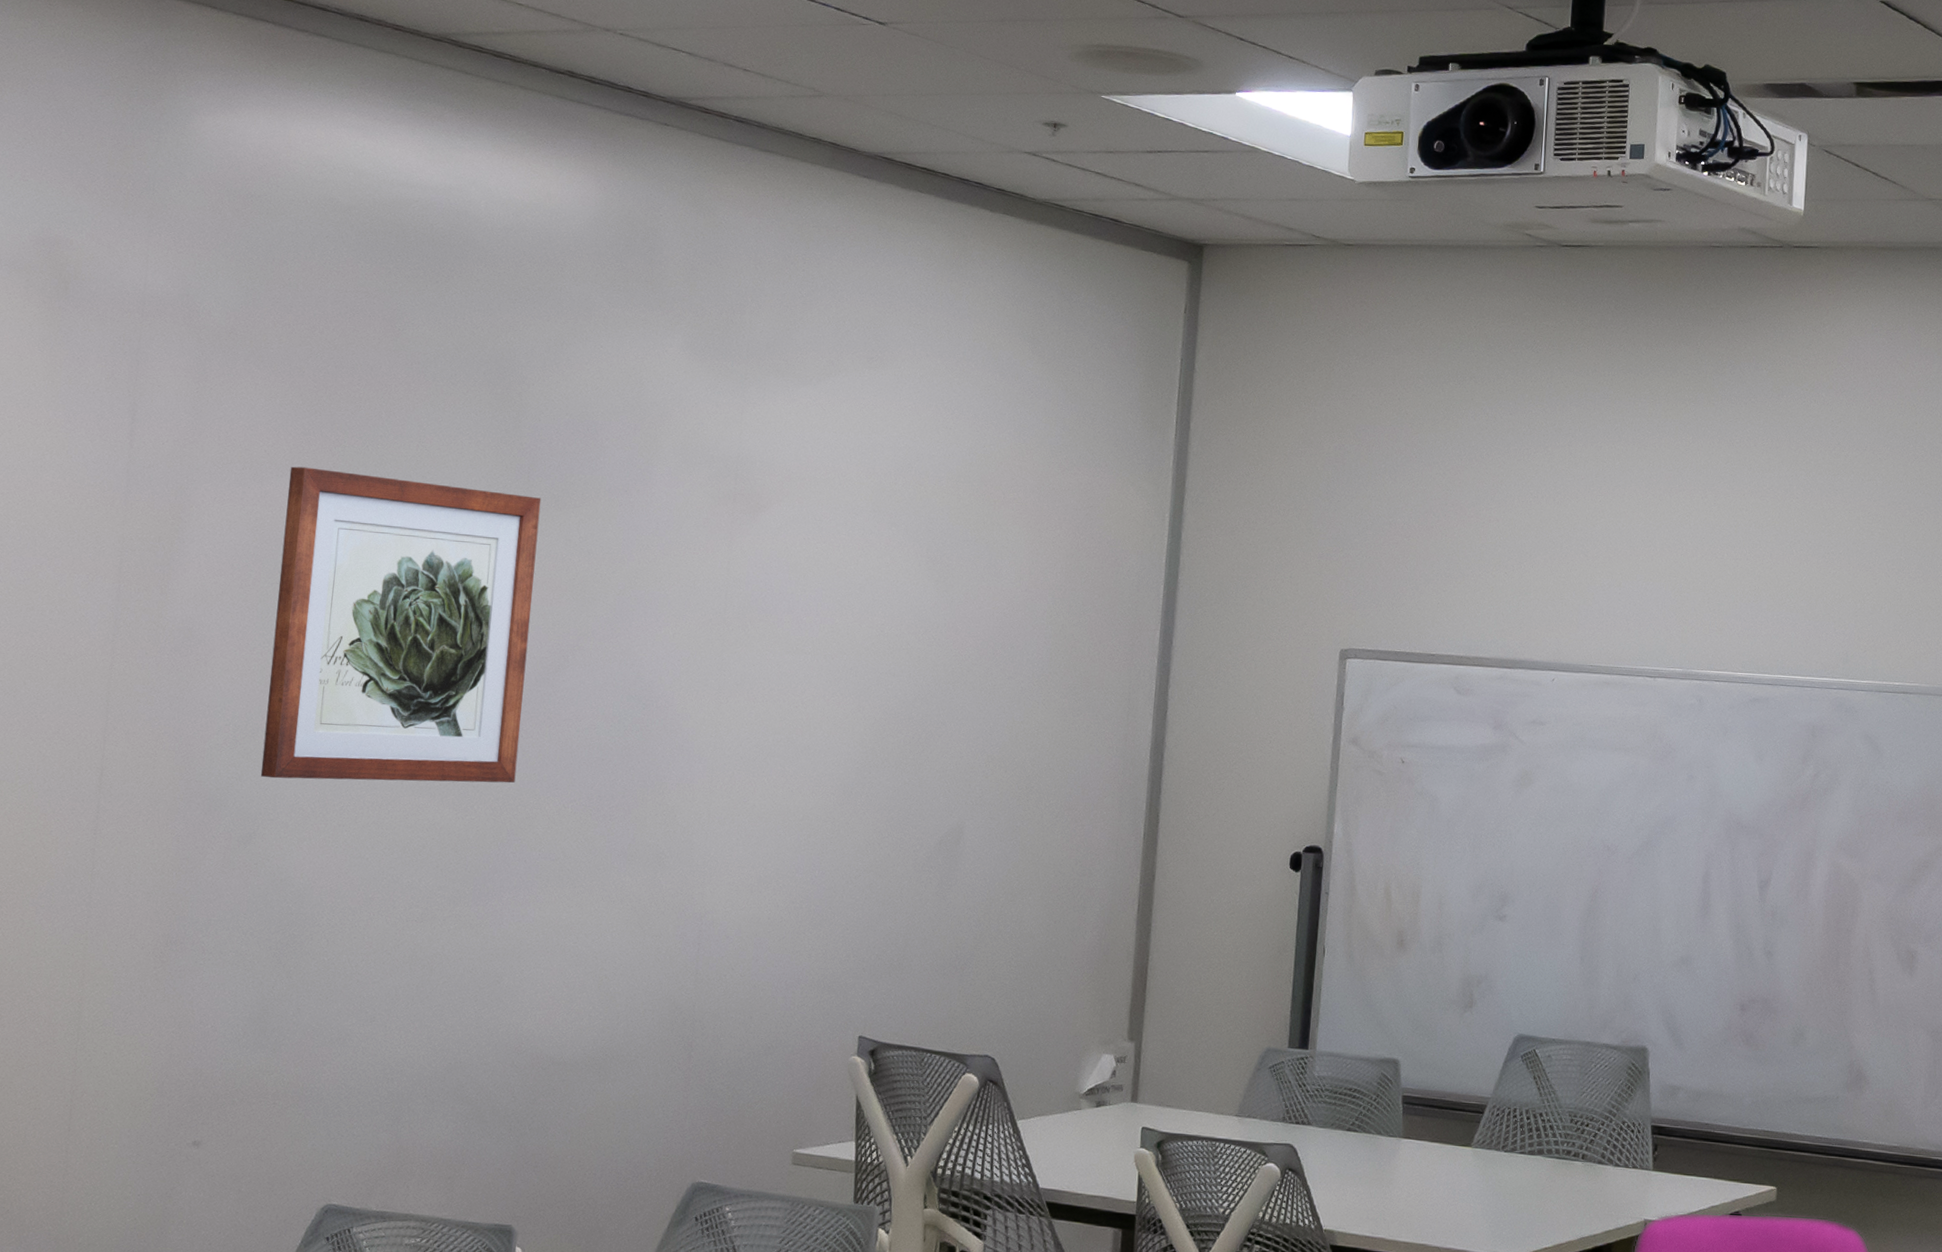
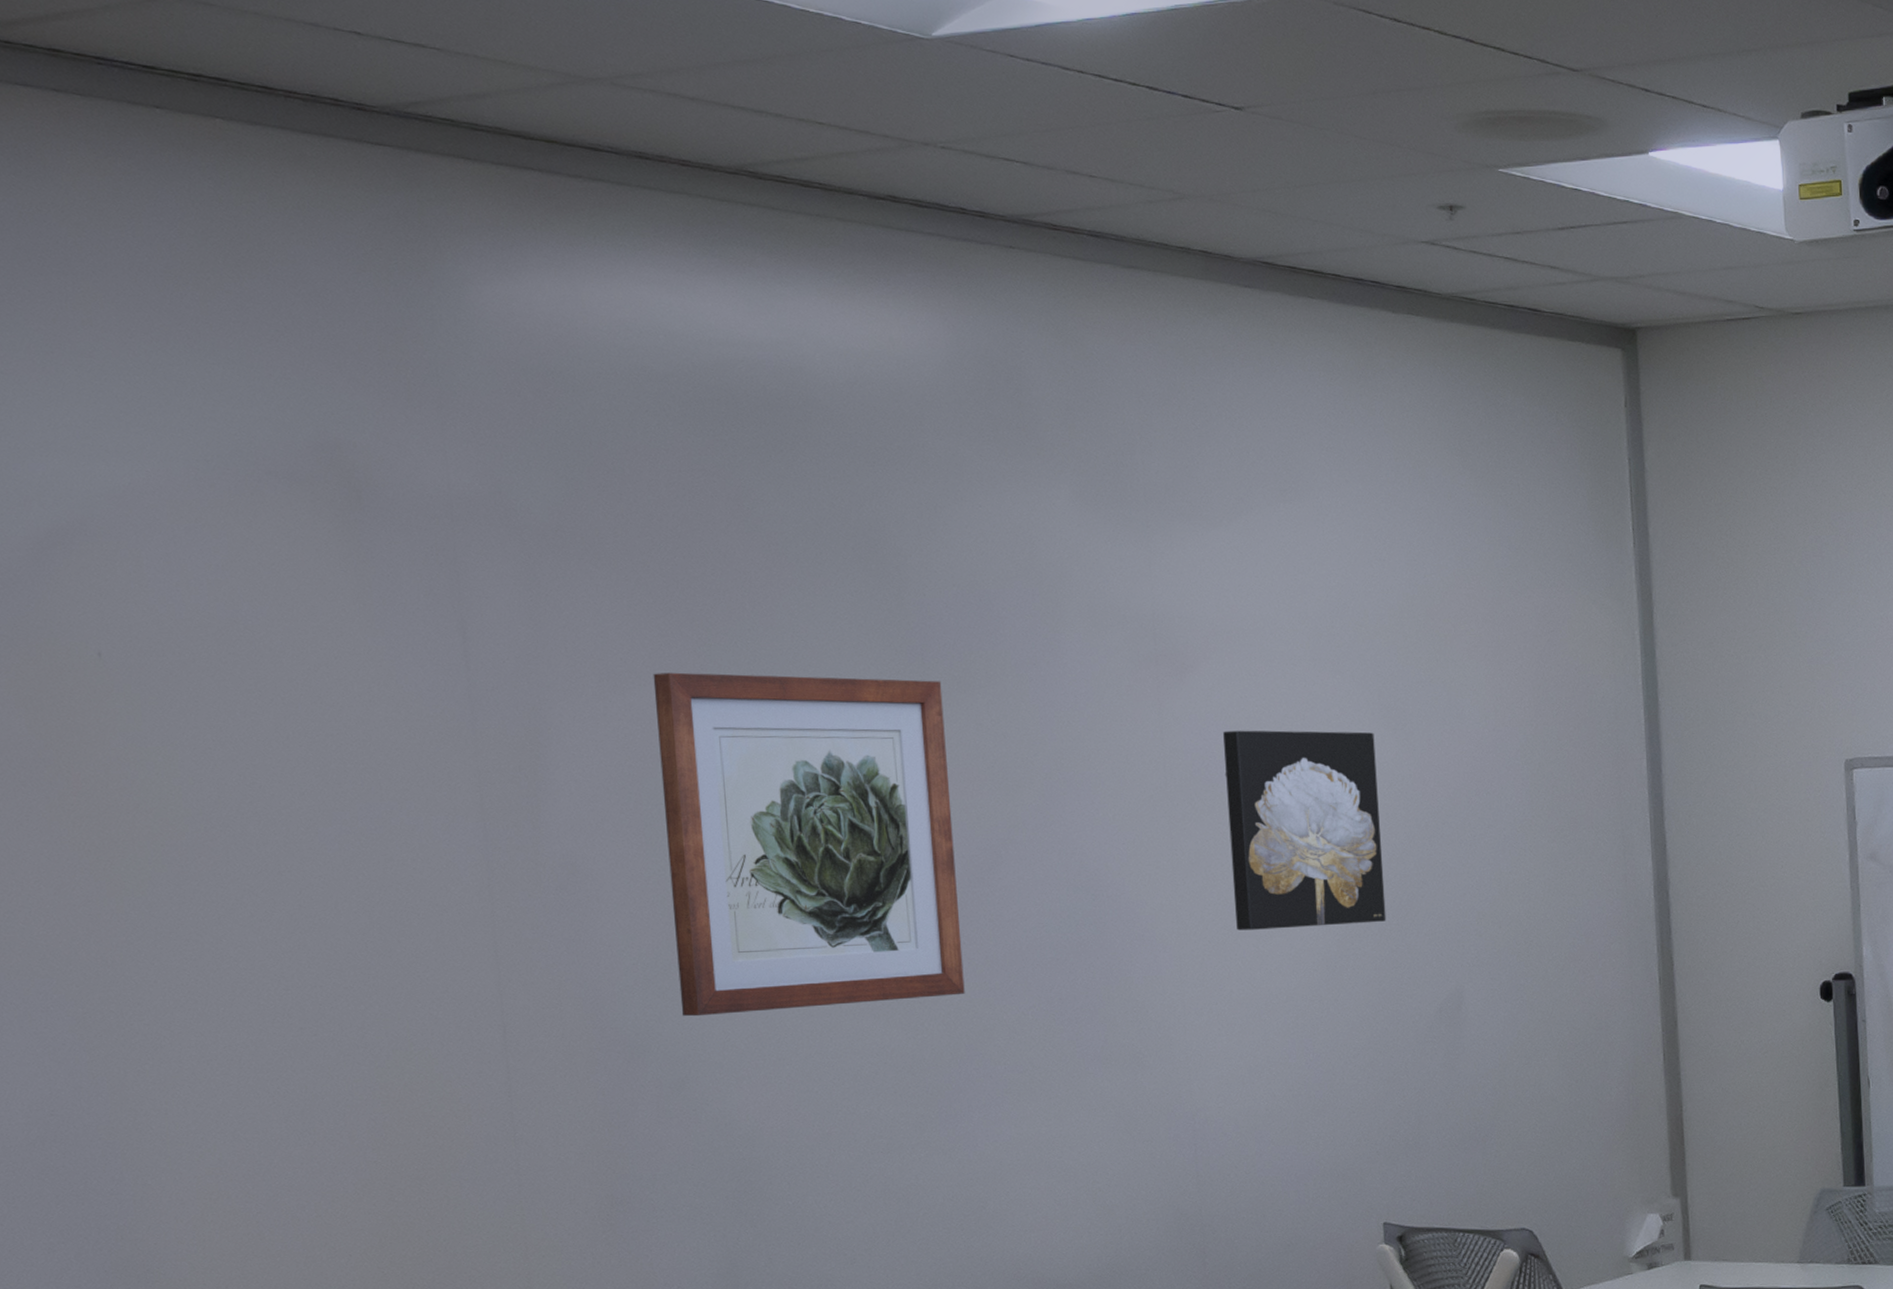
wall art: none [768,567,918,756] -> present [1222,730,1387,931]

